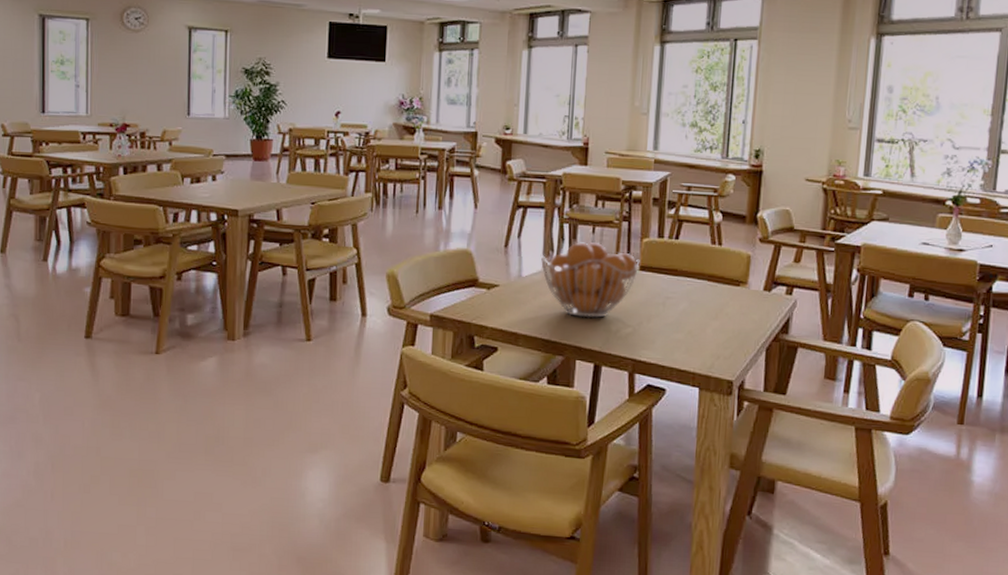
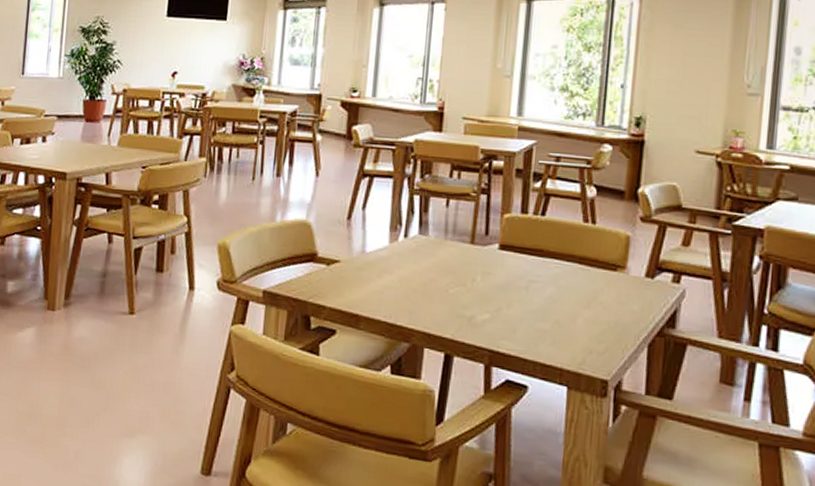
fruit basket: present [540,242,640,318] -> none [387,215,500,301]

